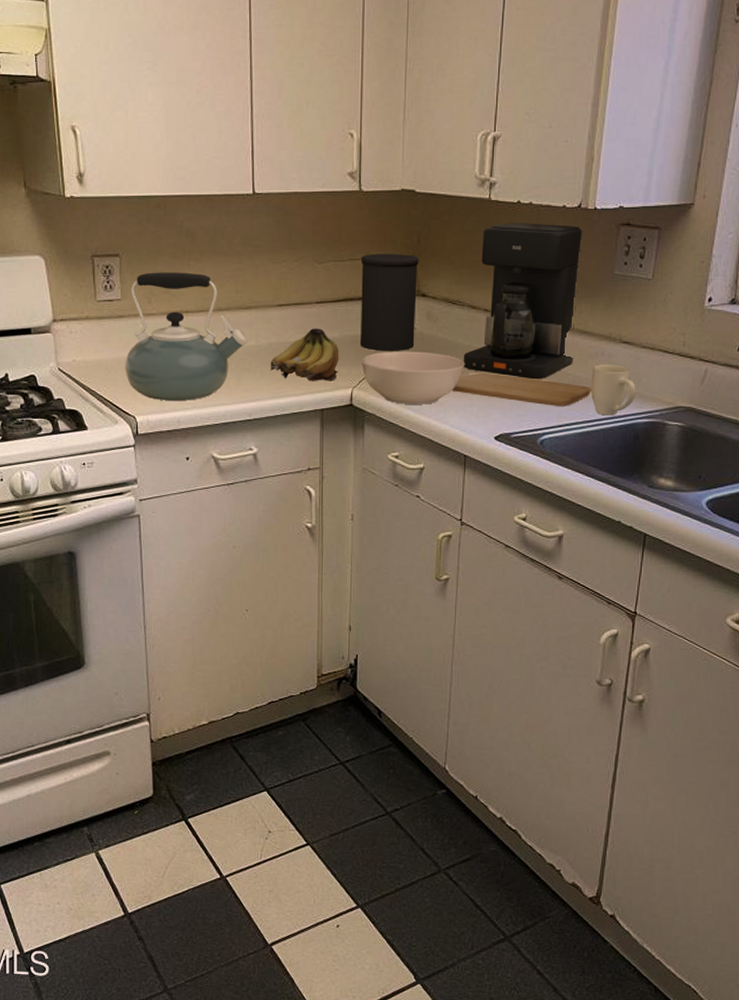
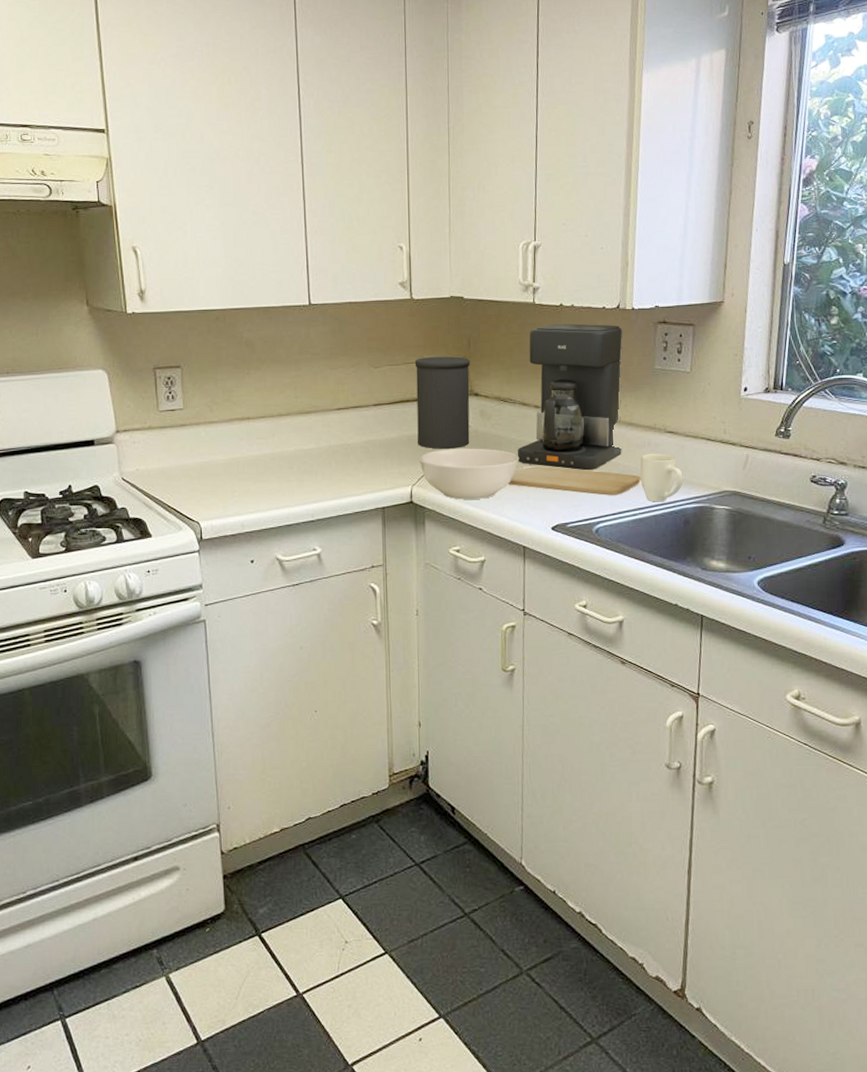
kettle: present [125,272,248,401] -> none [188,380,309,506]
fruit: present [270,328,339,381] -> none [331,429,398,481]

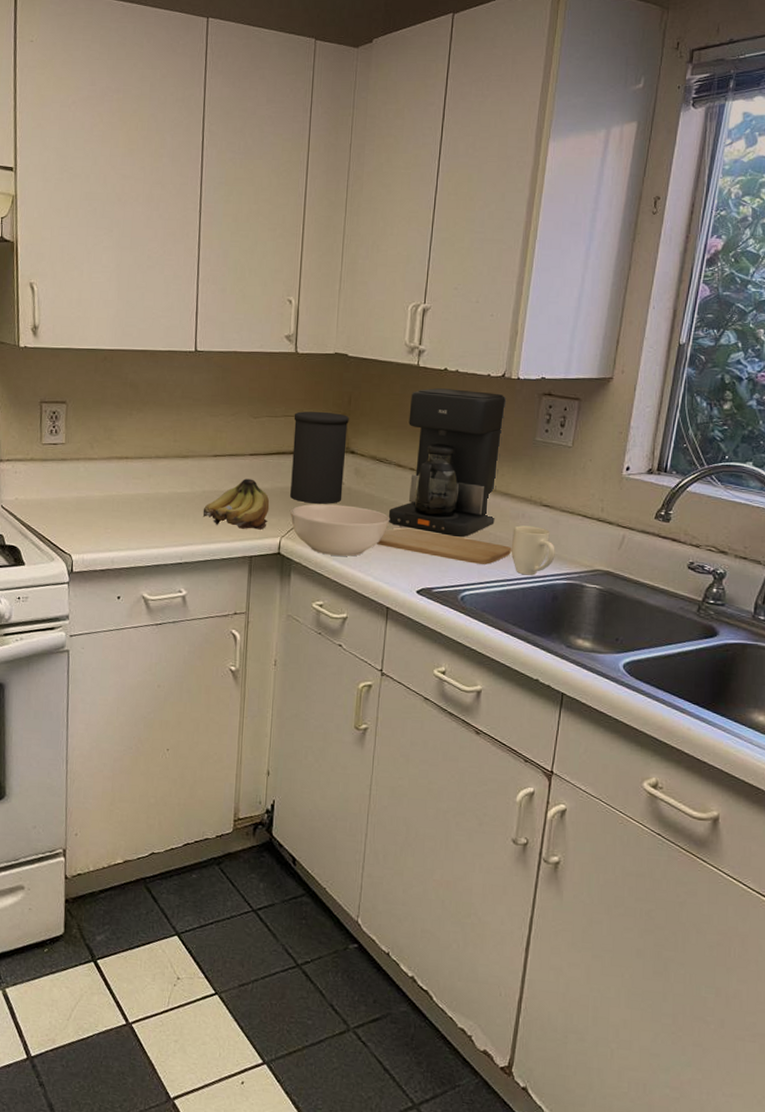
fruit: none [331,429,398,481] -> present [202,479,270,530]

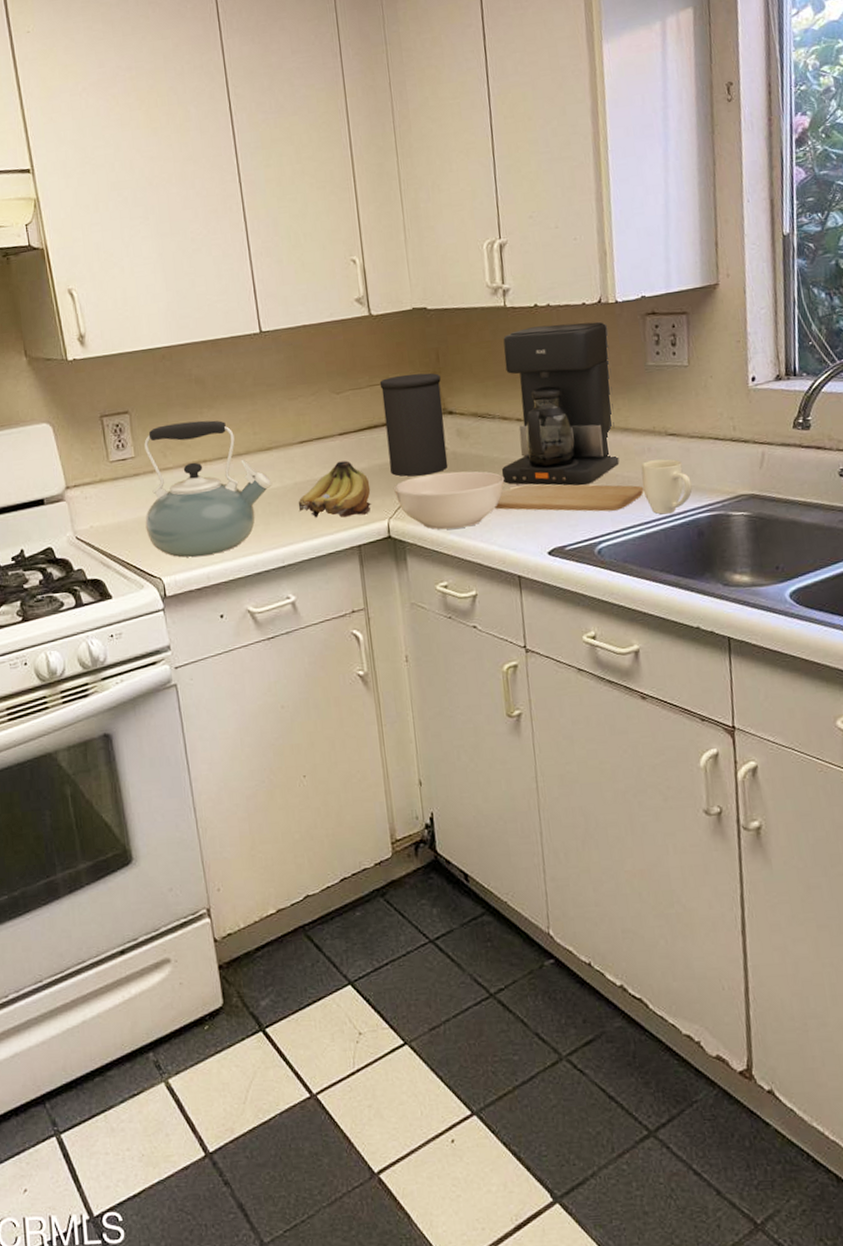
kettle: none [64,419,183,542] -> present [144,420,273,558]

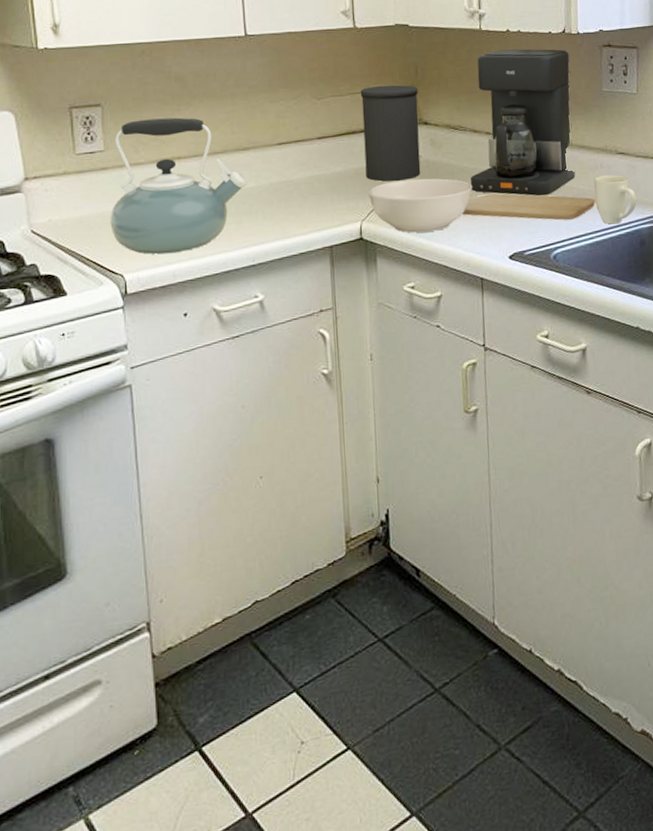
fruit: present [298,460,372,518] -> none [272,164,346,218]

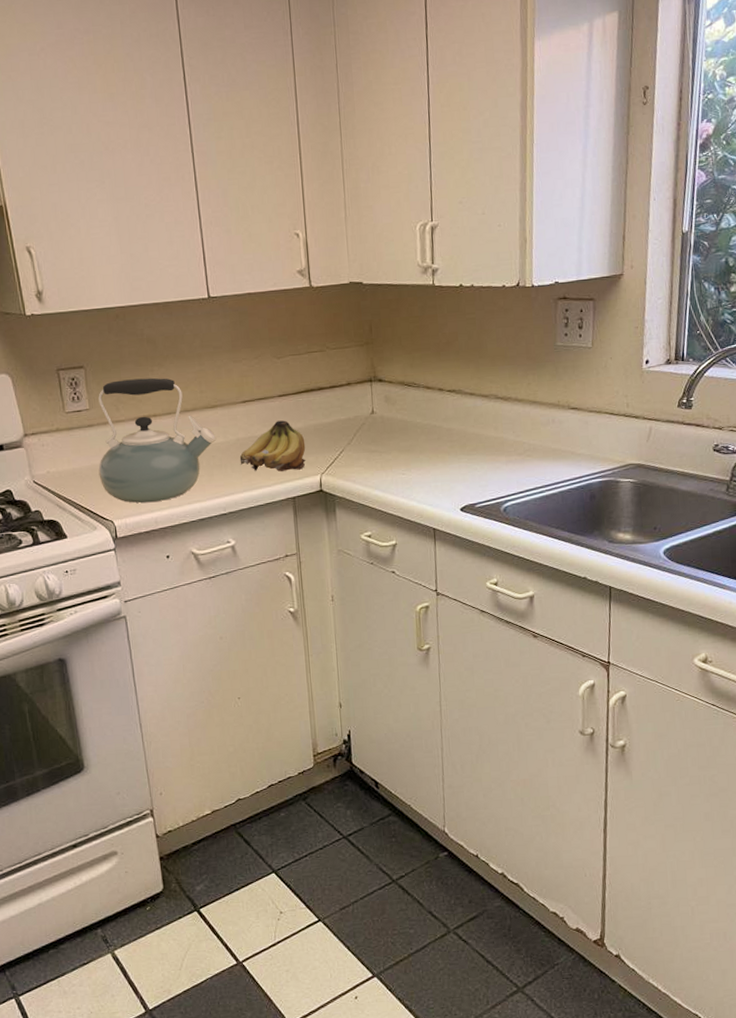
fruit: none [272,164,346,218] -> present [239,420,307,472]
canister: present [360,85,421,182] -> none [317,343,376,437]
bowl: present [367,178,473,233] -> none [326,434,426,486]
chopping board: present [462,193,596,220] -> none [416,448,547,475]
coffee maker: present [470,49,576,196] -> none [423,303,527,451]
mug: present [594,174,637,225] -> none [545,430,588,479]

